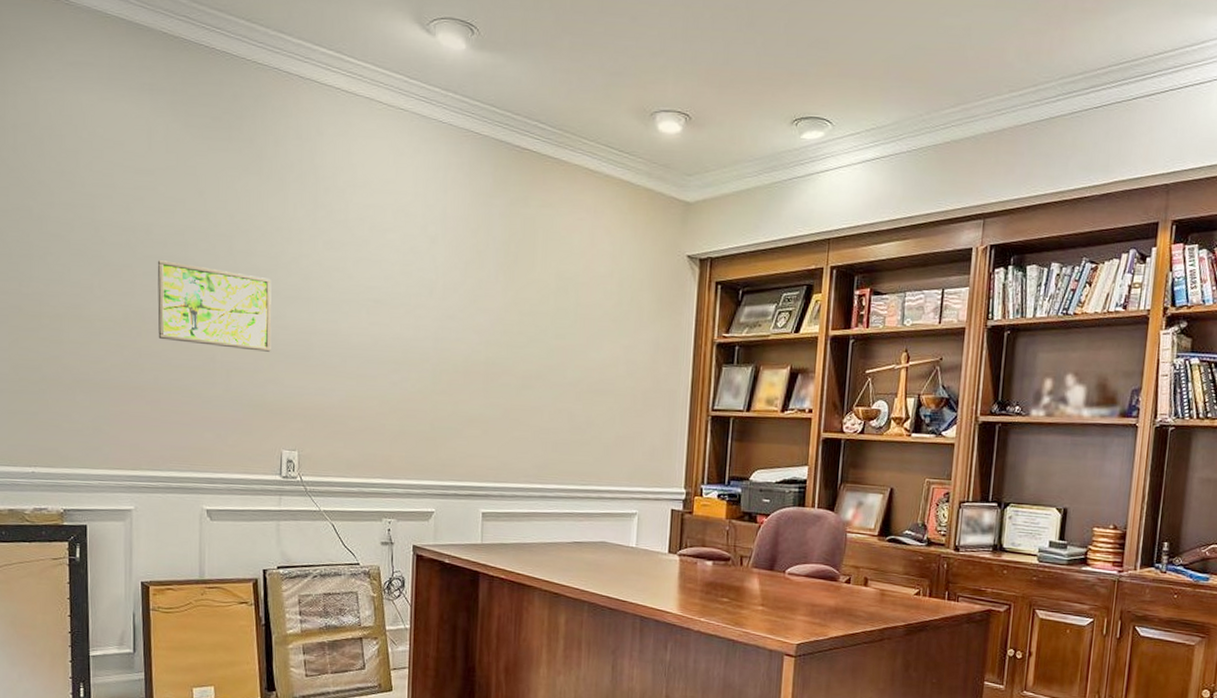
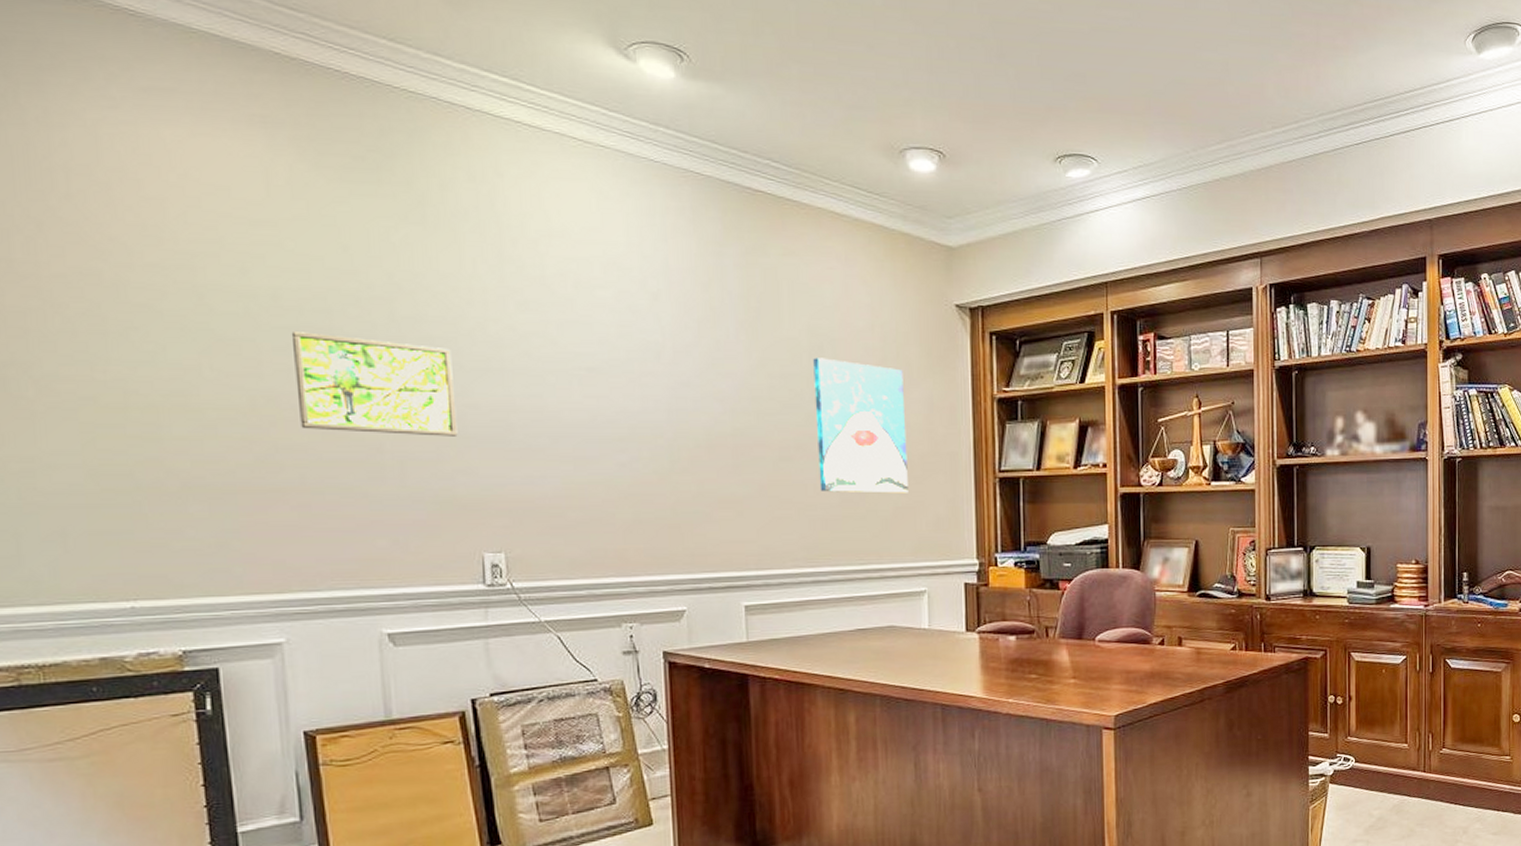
wall art: none [553,298,635,425] -> present [813,358,908,494]

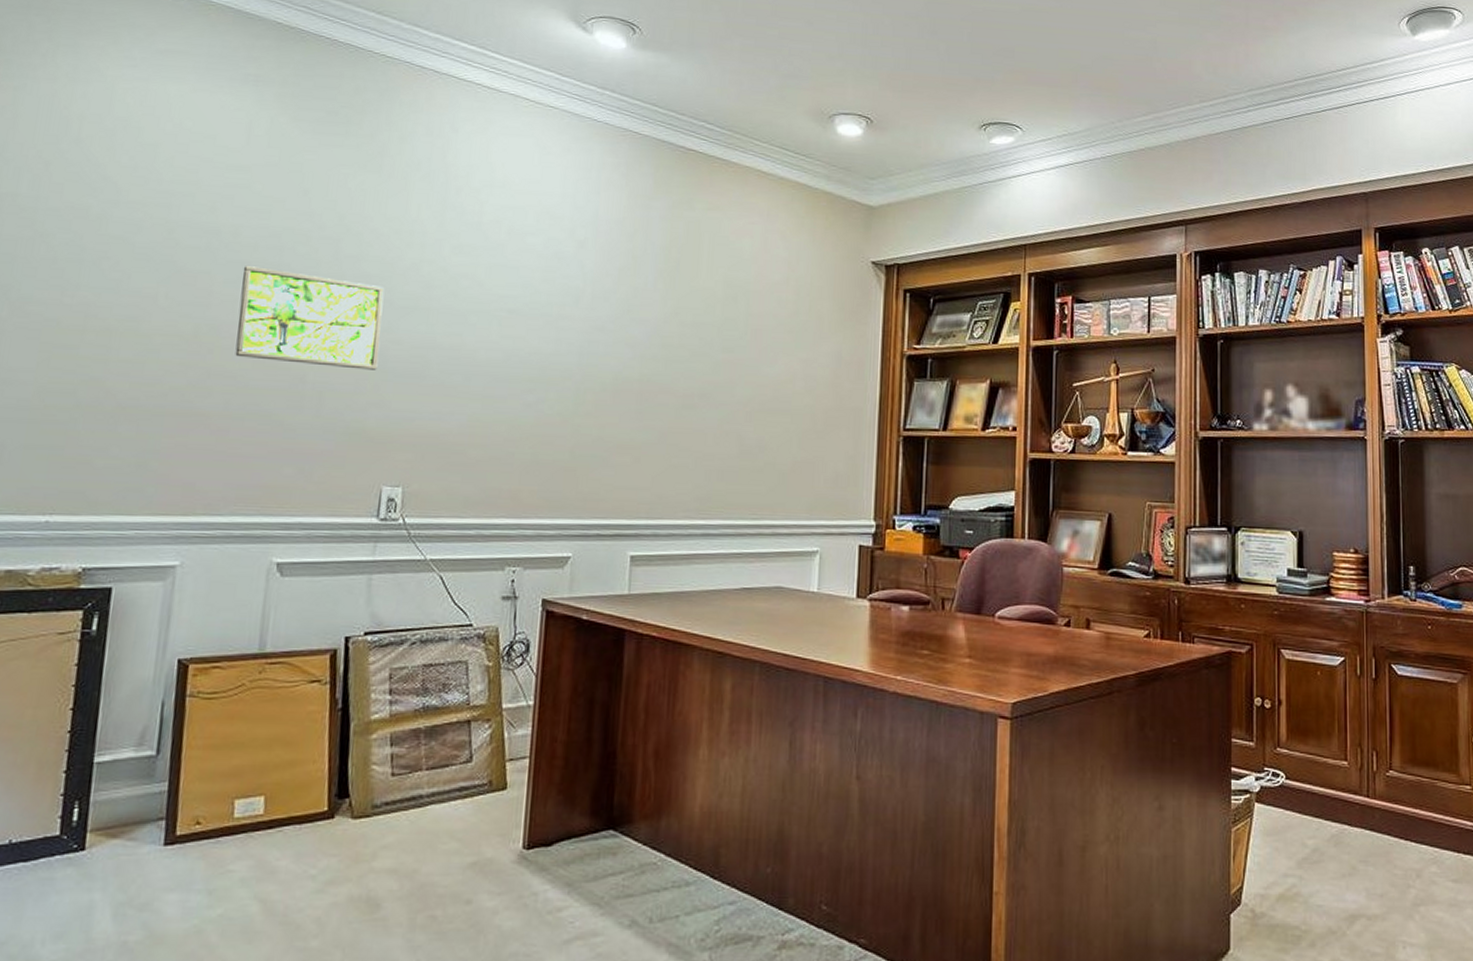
wall art: present [813,358,908,494] -> none [719,308,814,448]

